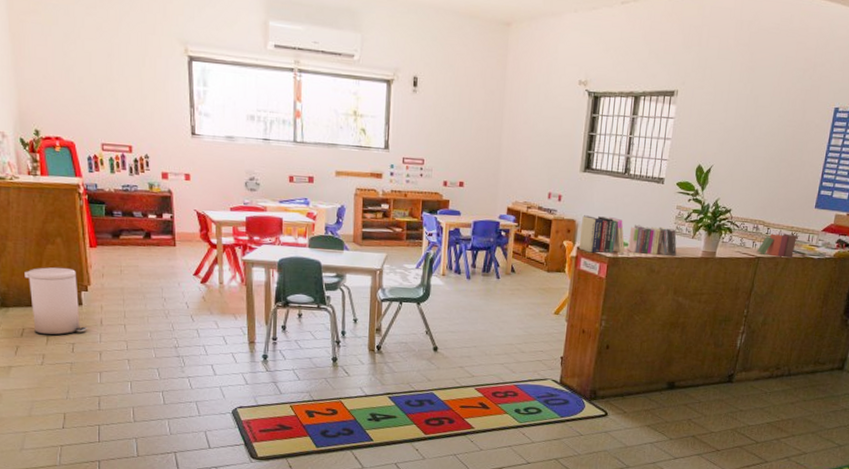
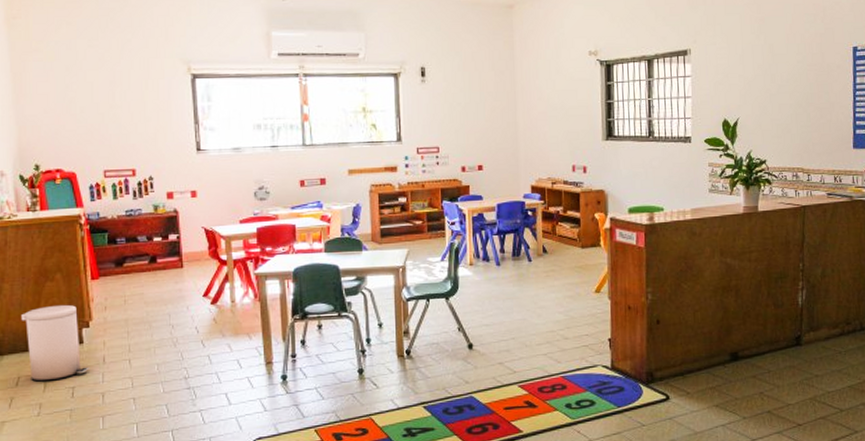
books: present [578,215,625,254] -> none [611,183,661,223]
books: present [628,224,677,257] -> none [663,186,716,217]
books: present [757,233,797,258] -> none [801,177,841,204]

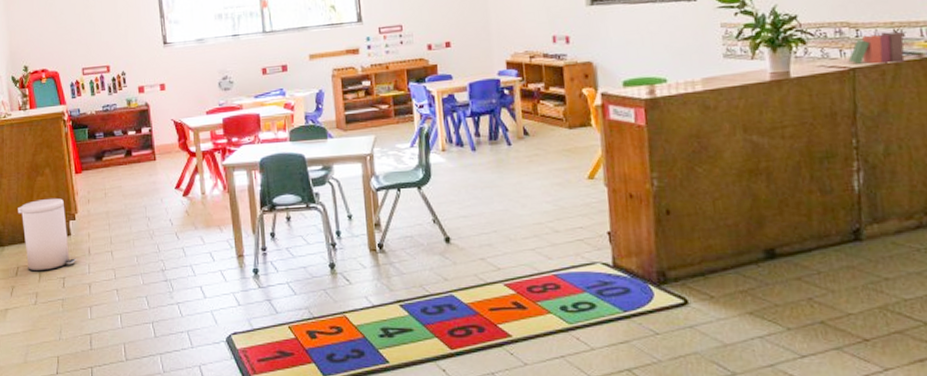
books: none [801,177,841,204] -> present [848,31,905,65]

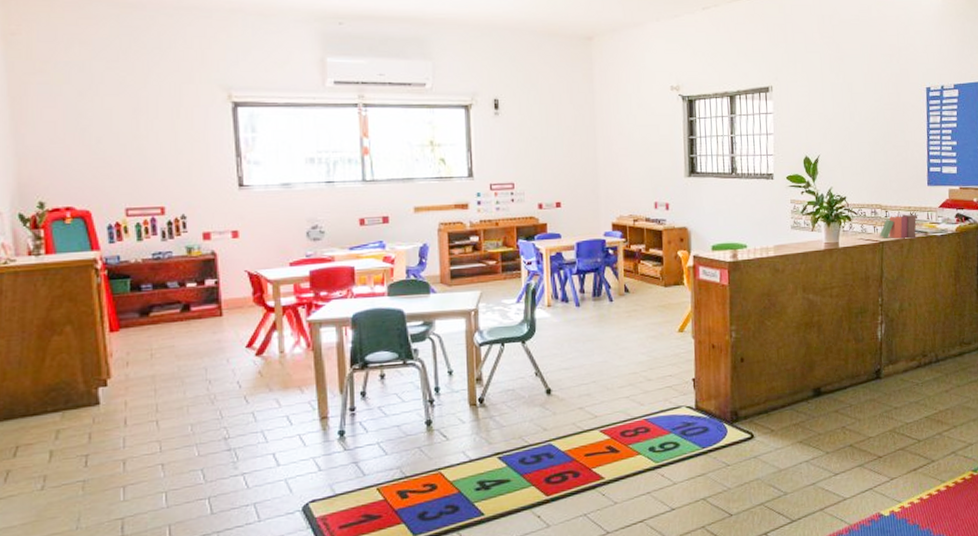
pedal bin: present [18,198,77,273] -> none [20,361,107,452]

